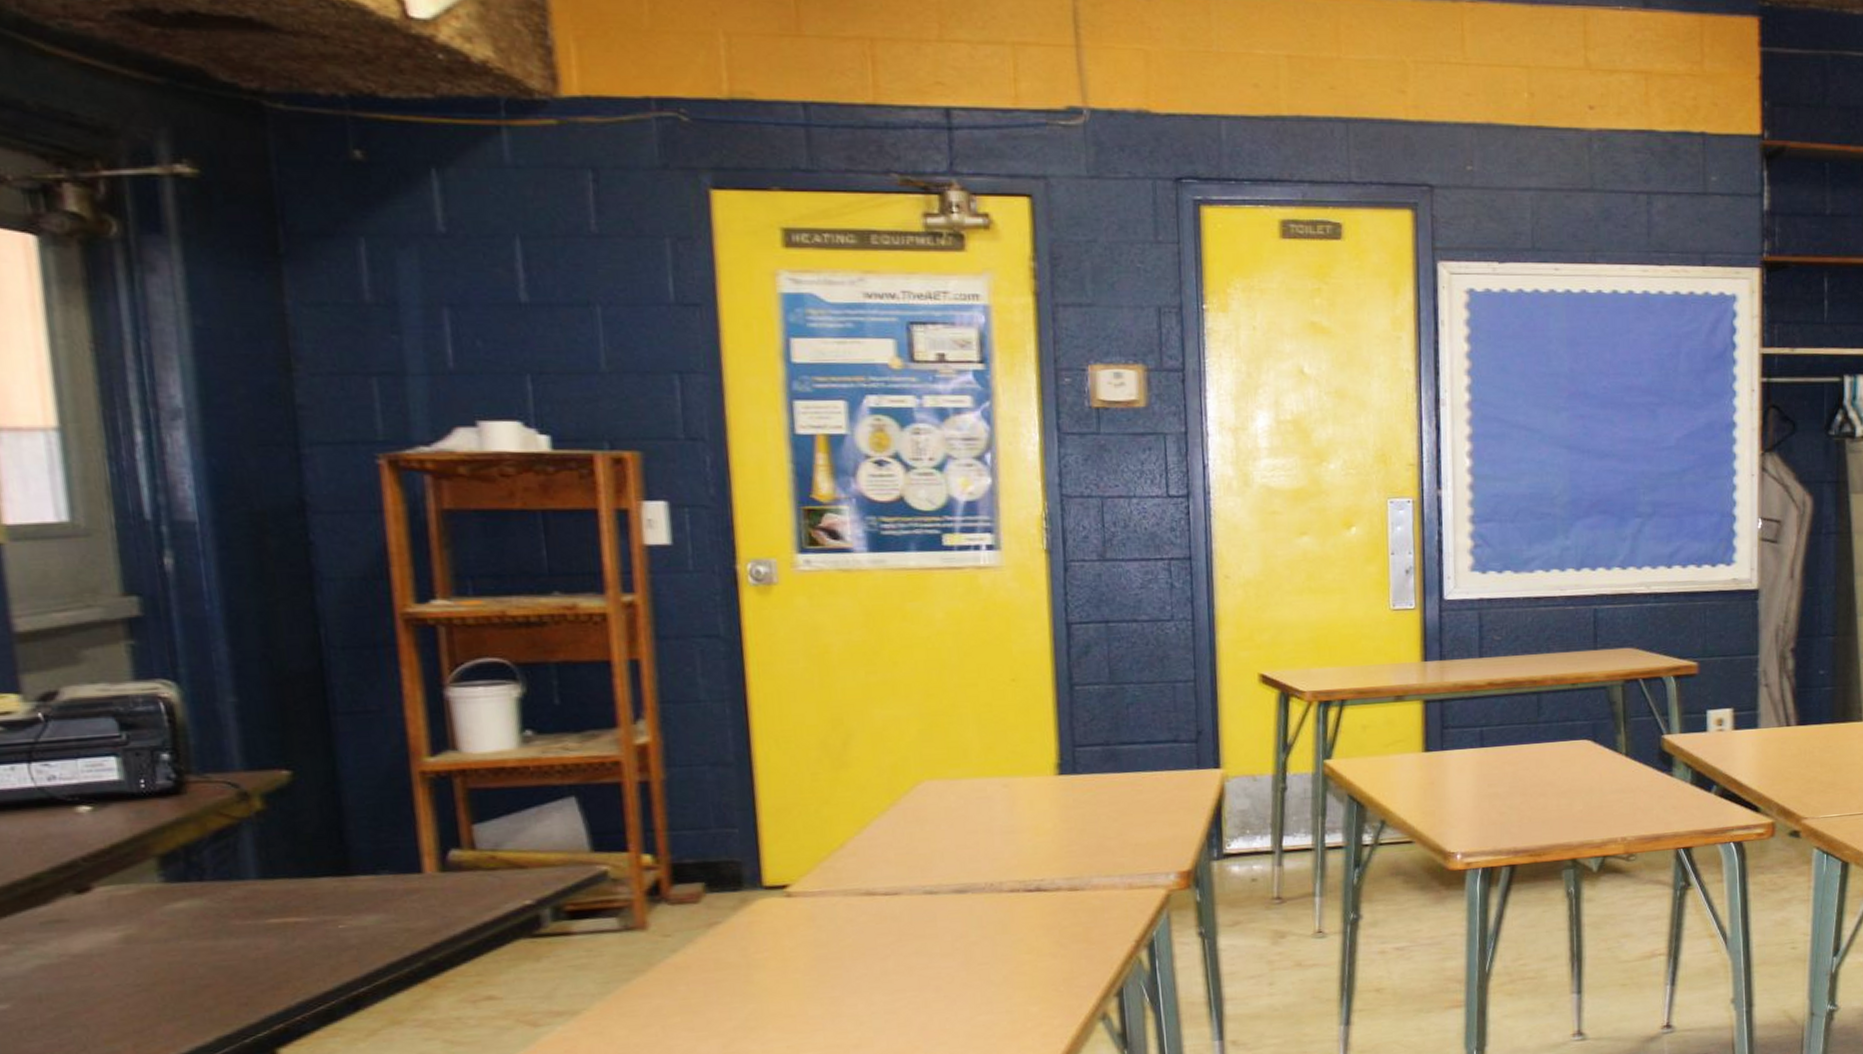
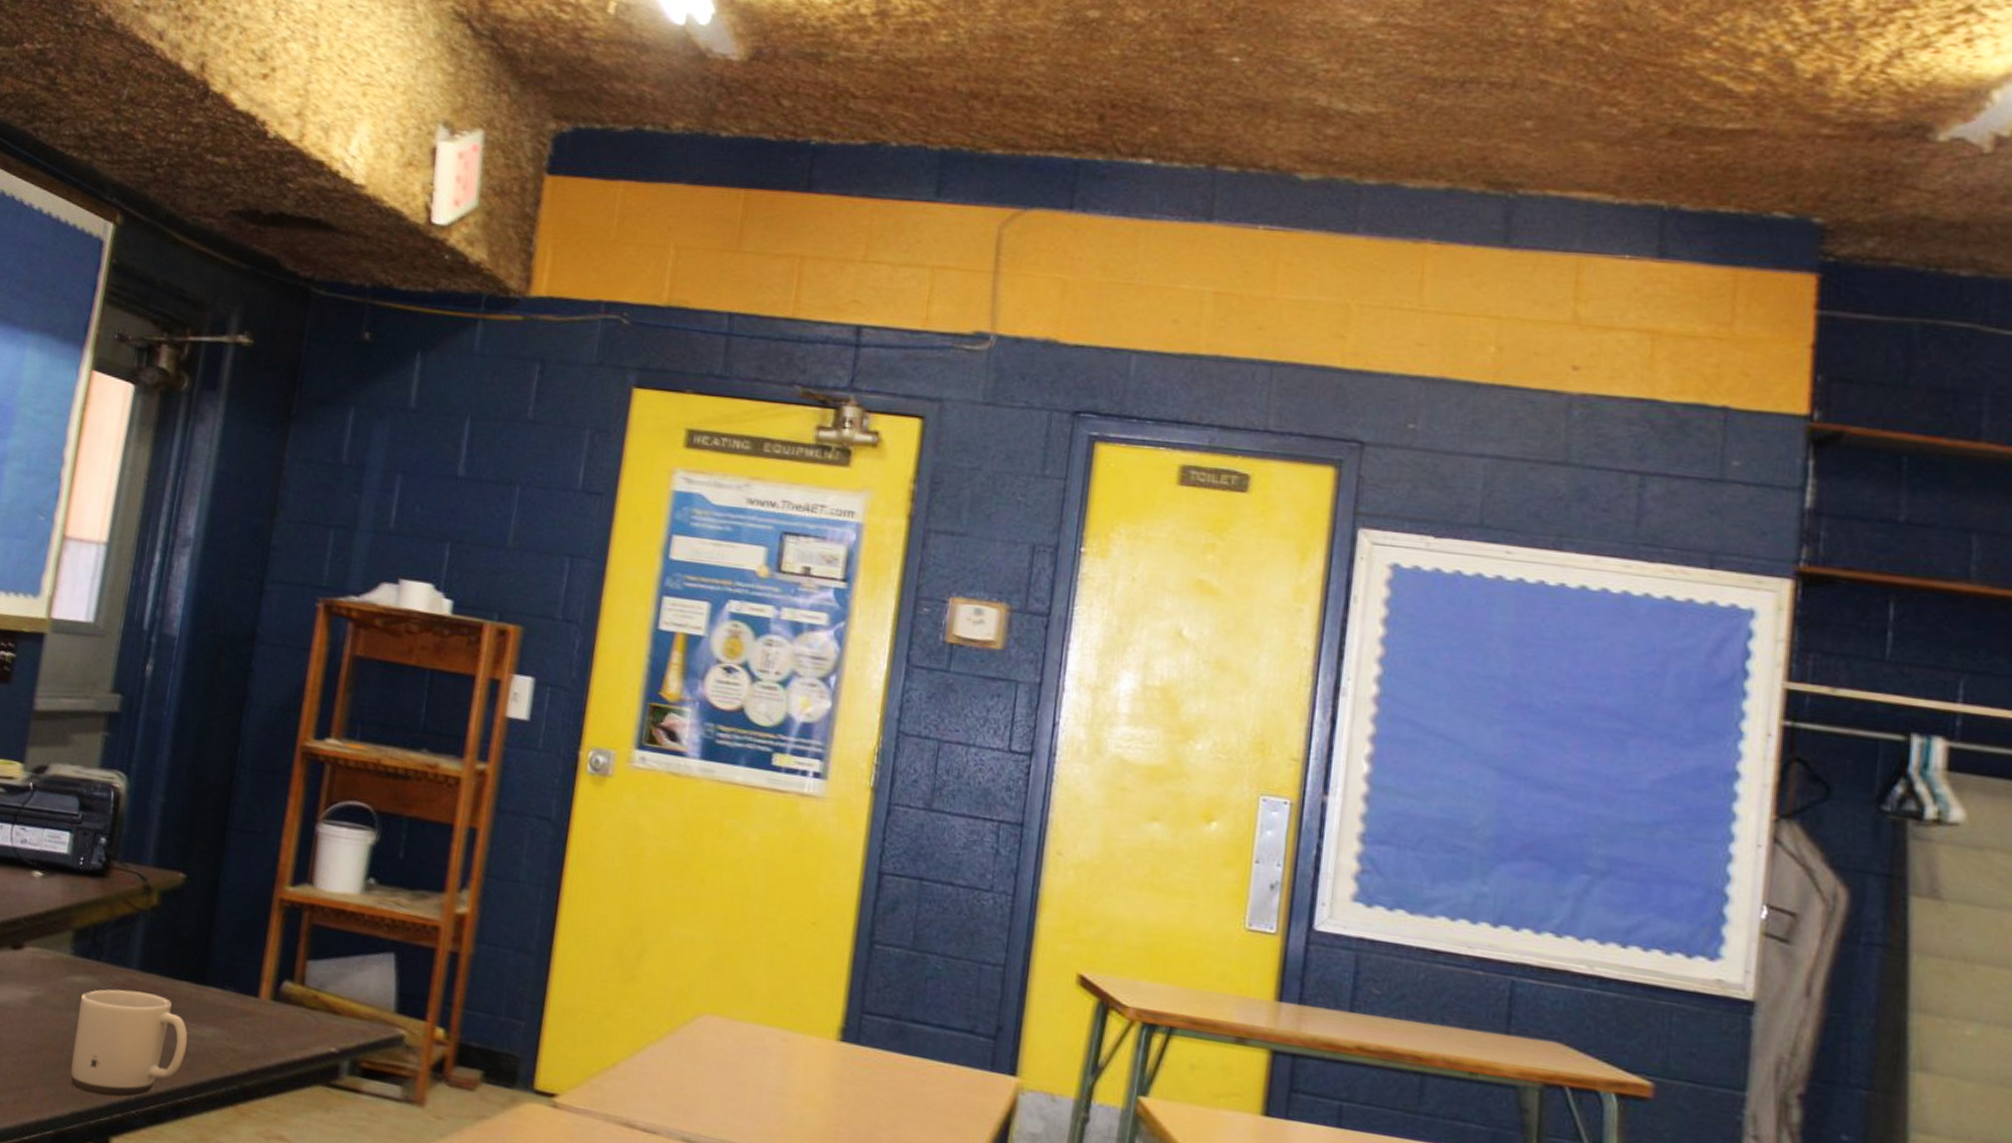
mug: none [189,898,348,1014] -> present [70,989,188,1097]

